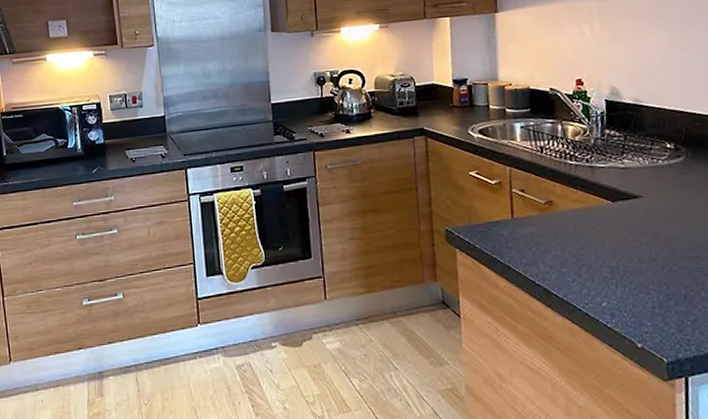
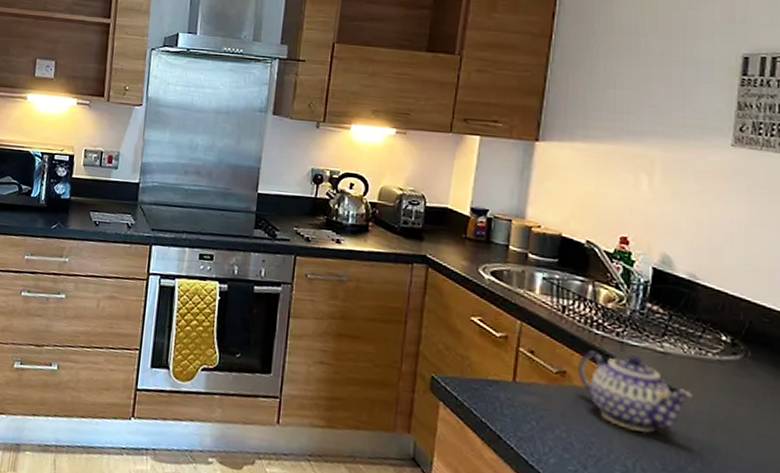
teapot: none [561,174,654,237] -> present [578,350,694,433]

